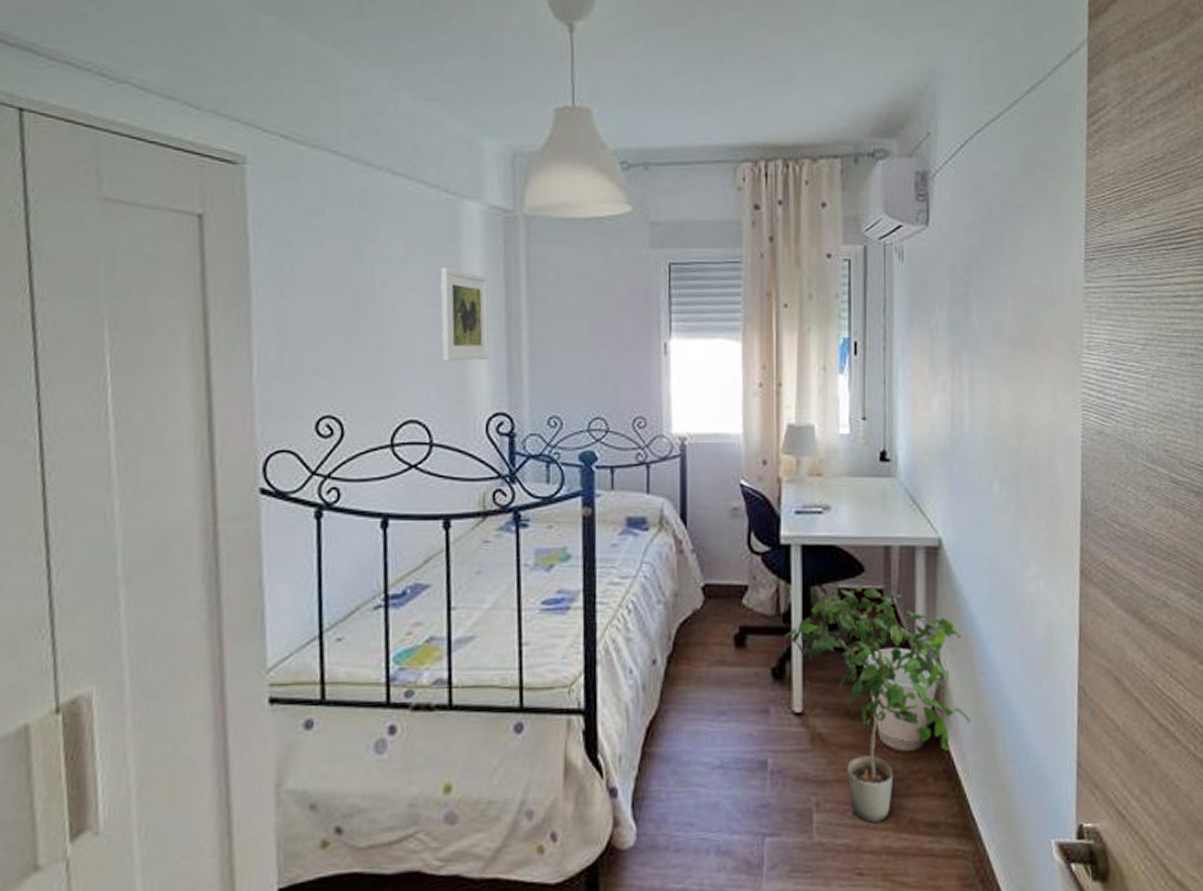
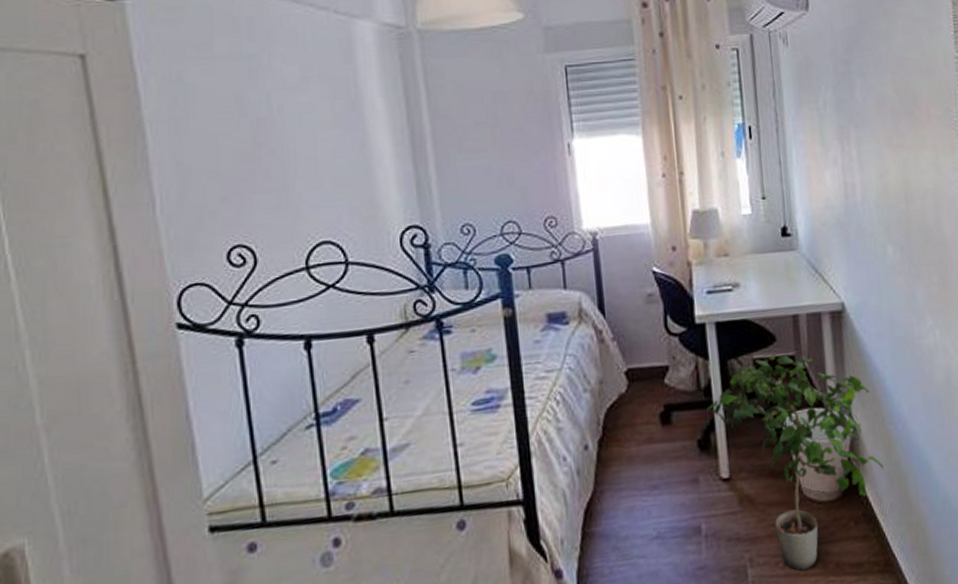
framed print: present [440,267,490,362] -> none [338,87,396,181]

